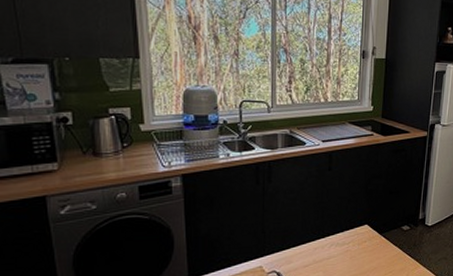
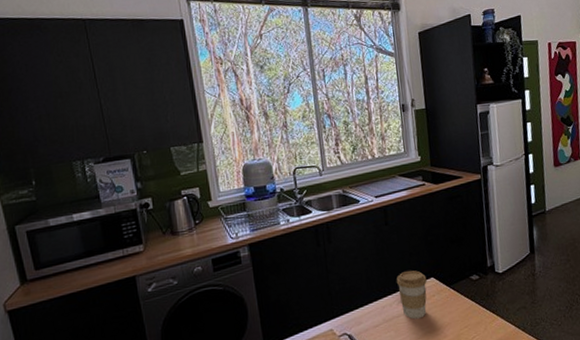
coffee cup: none [331,216,361,262] -> present [396,270,427,319]

